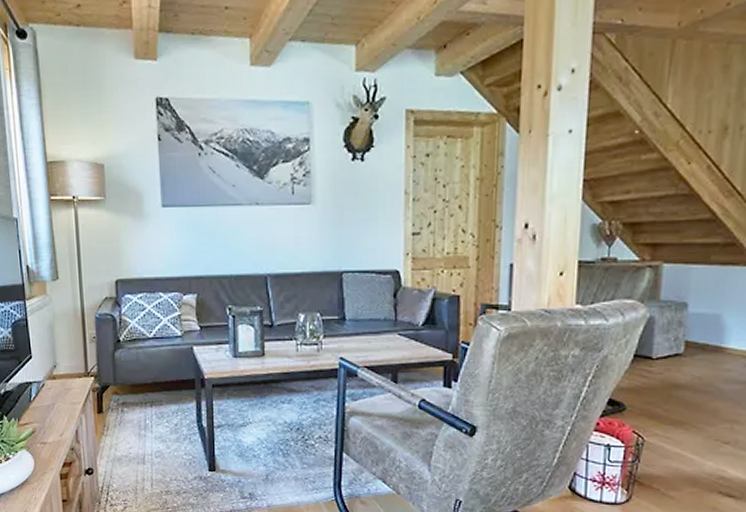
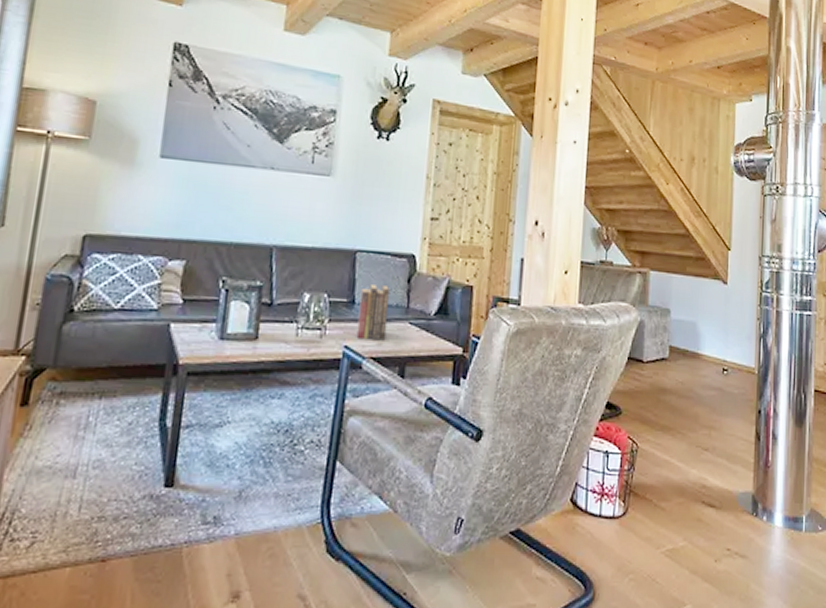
books: none [350,302,378,352] -> present [356,284,391,341]

